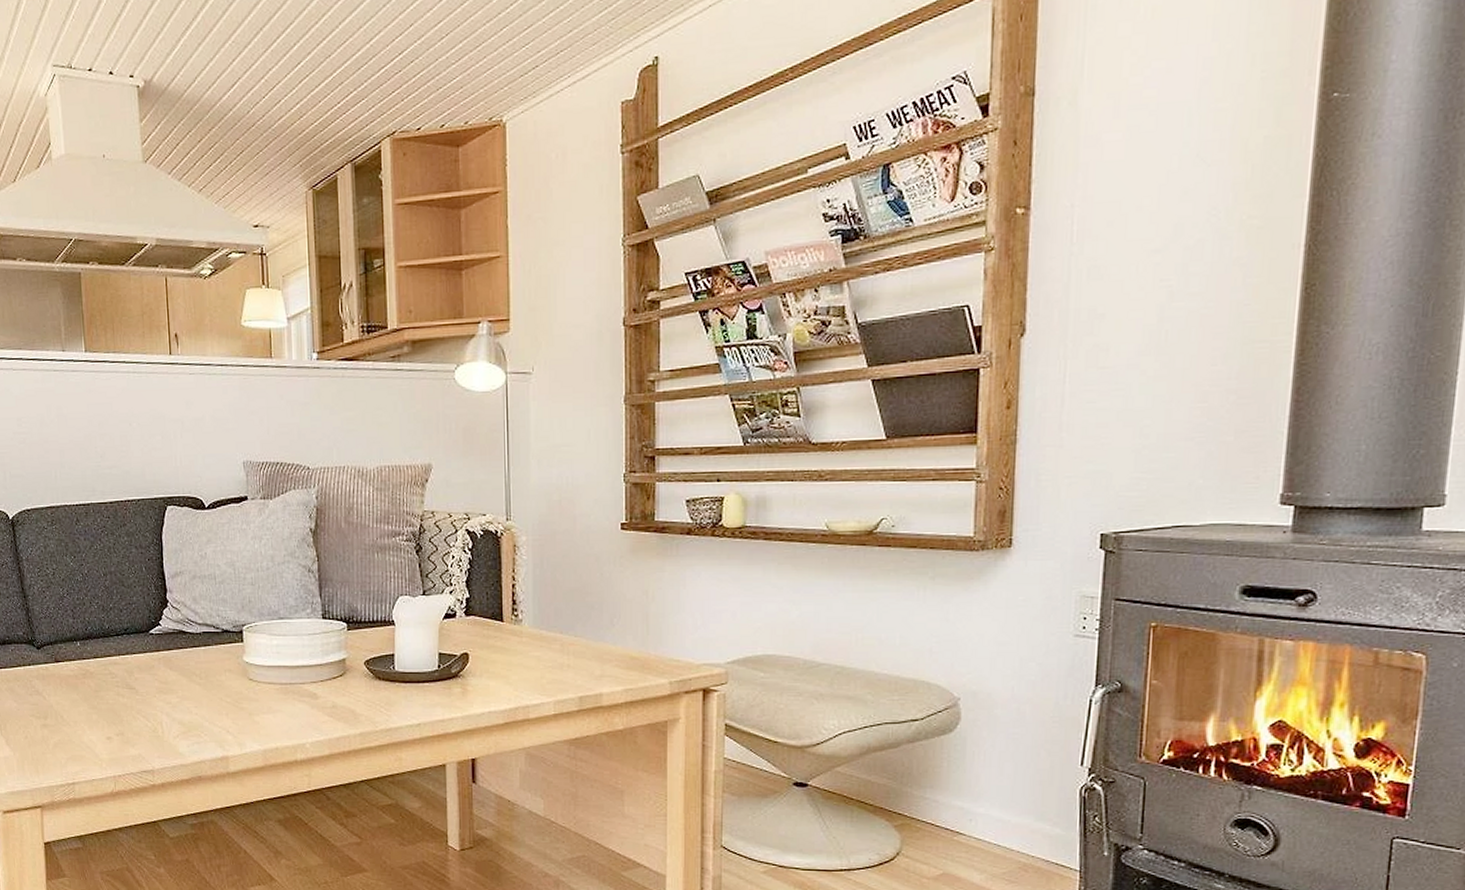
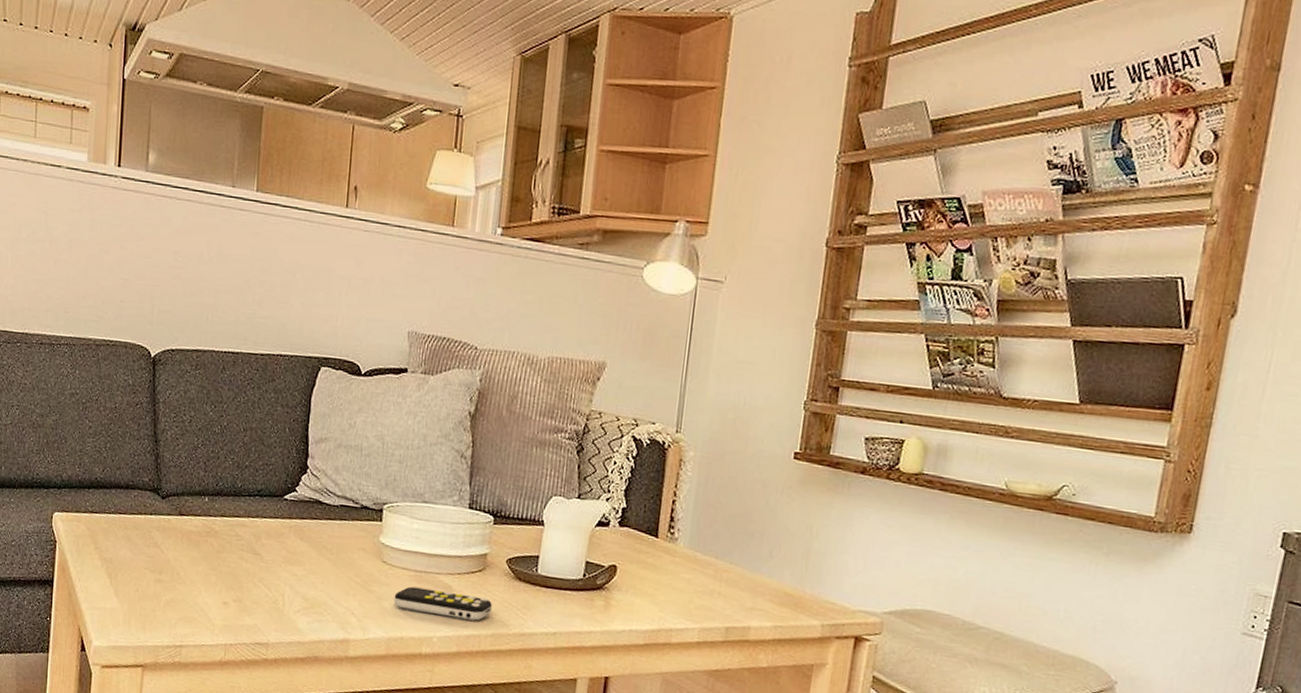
remote control: none [264,699,357,723] -> present [394,586,492,621]

